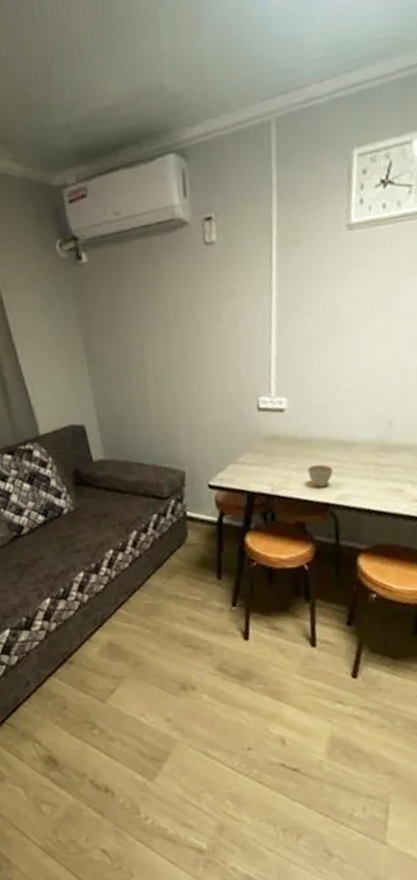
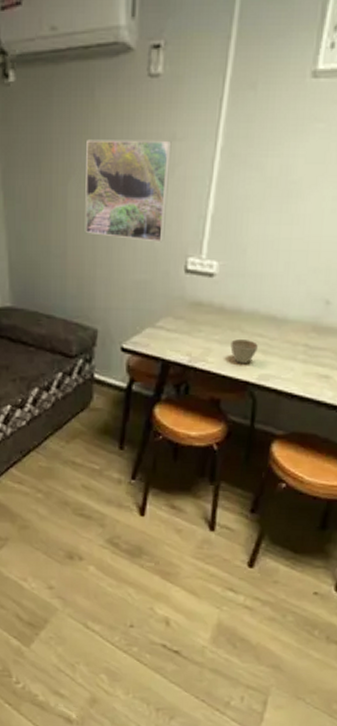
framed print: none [156,297,236,387] -> present [85,139,172,243]

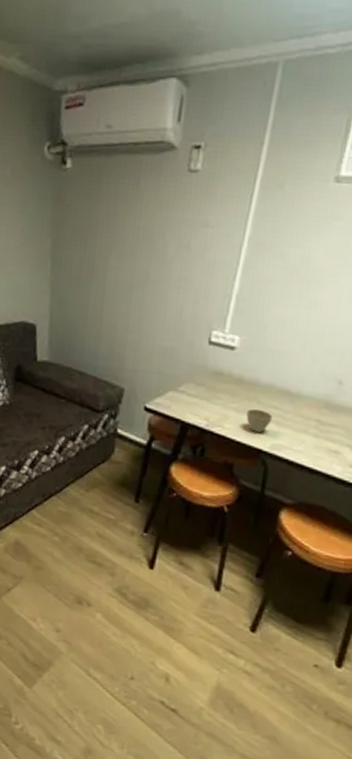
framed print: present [85,139,172,243] -> none [120,221,205,315]

